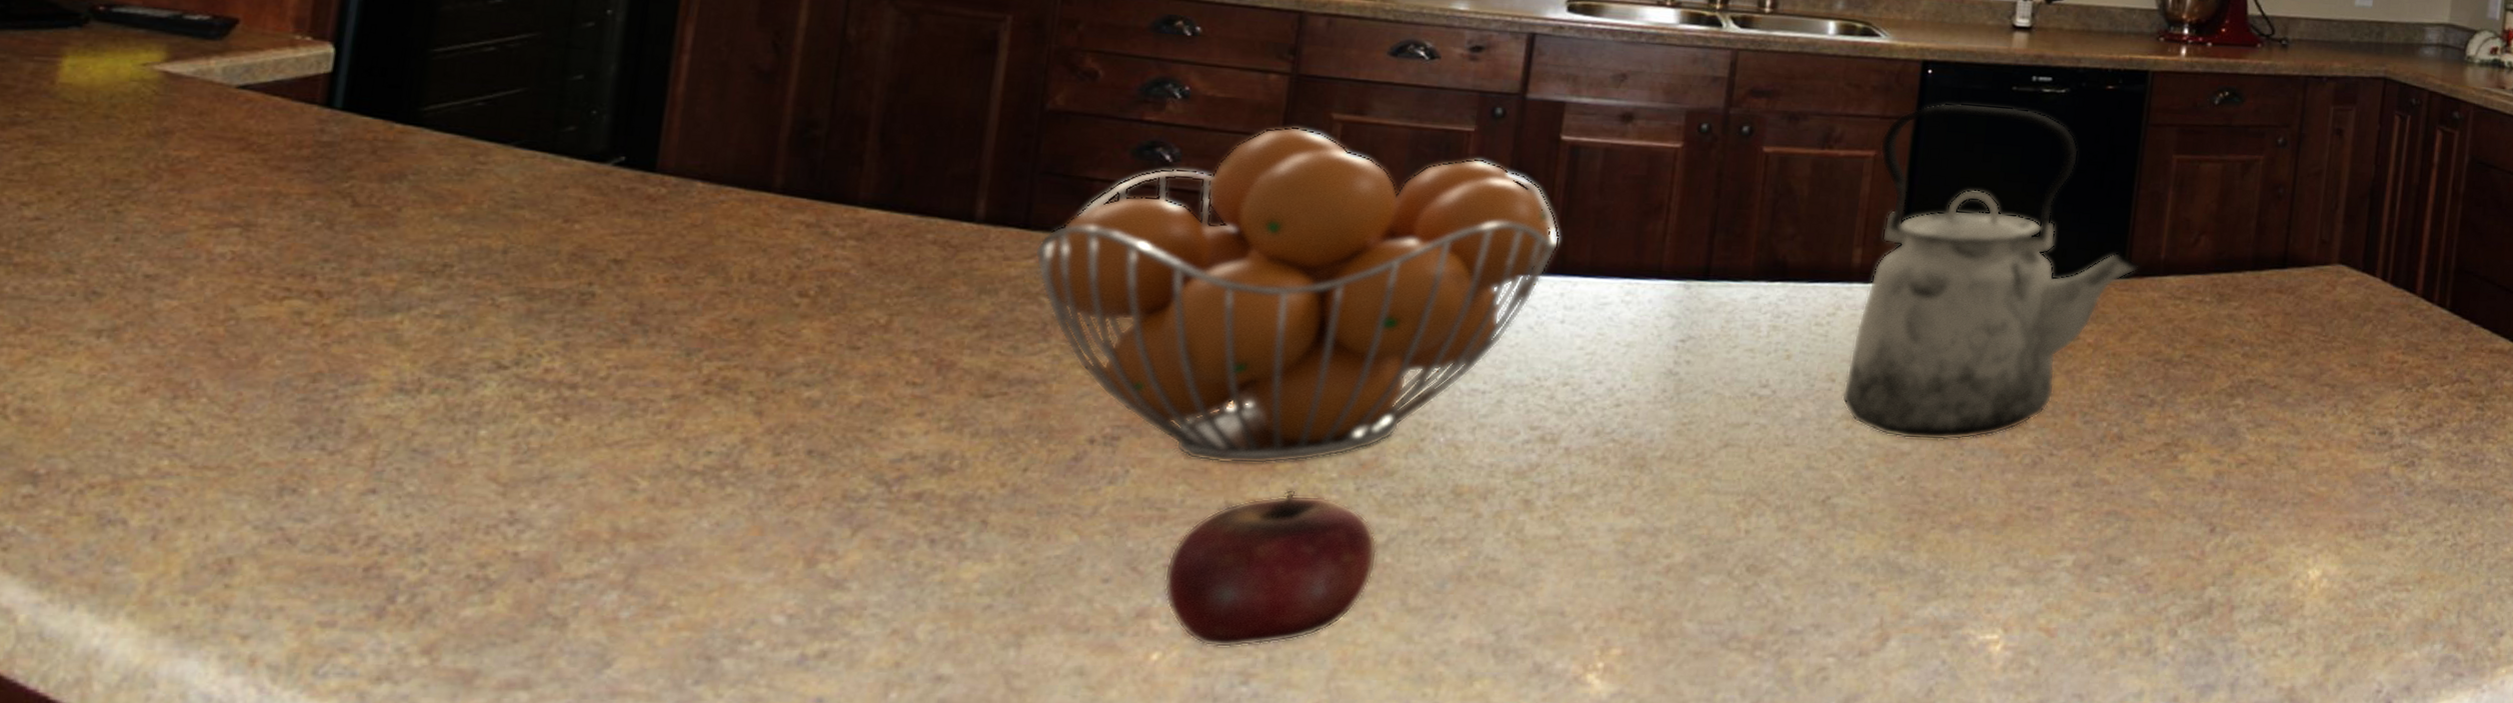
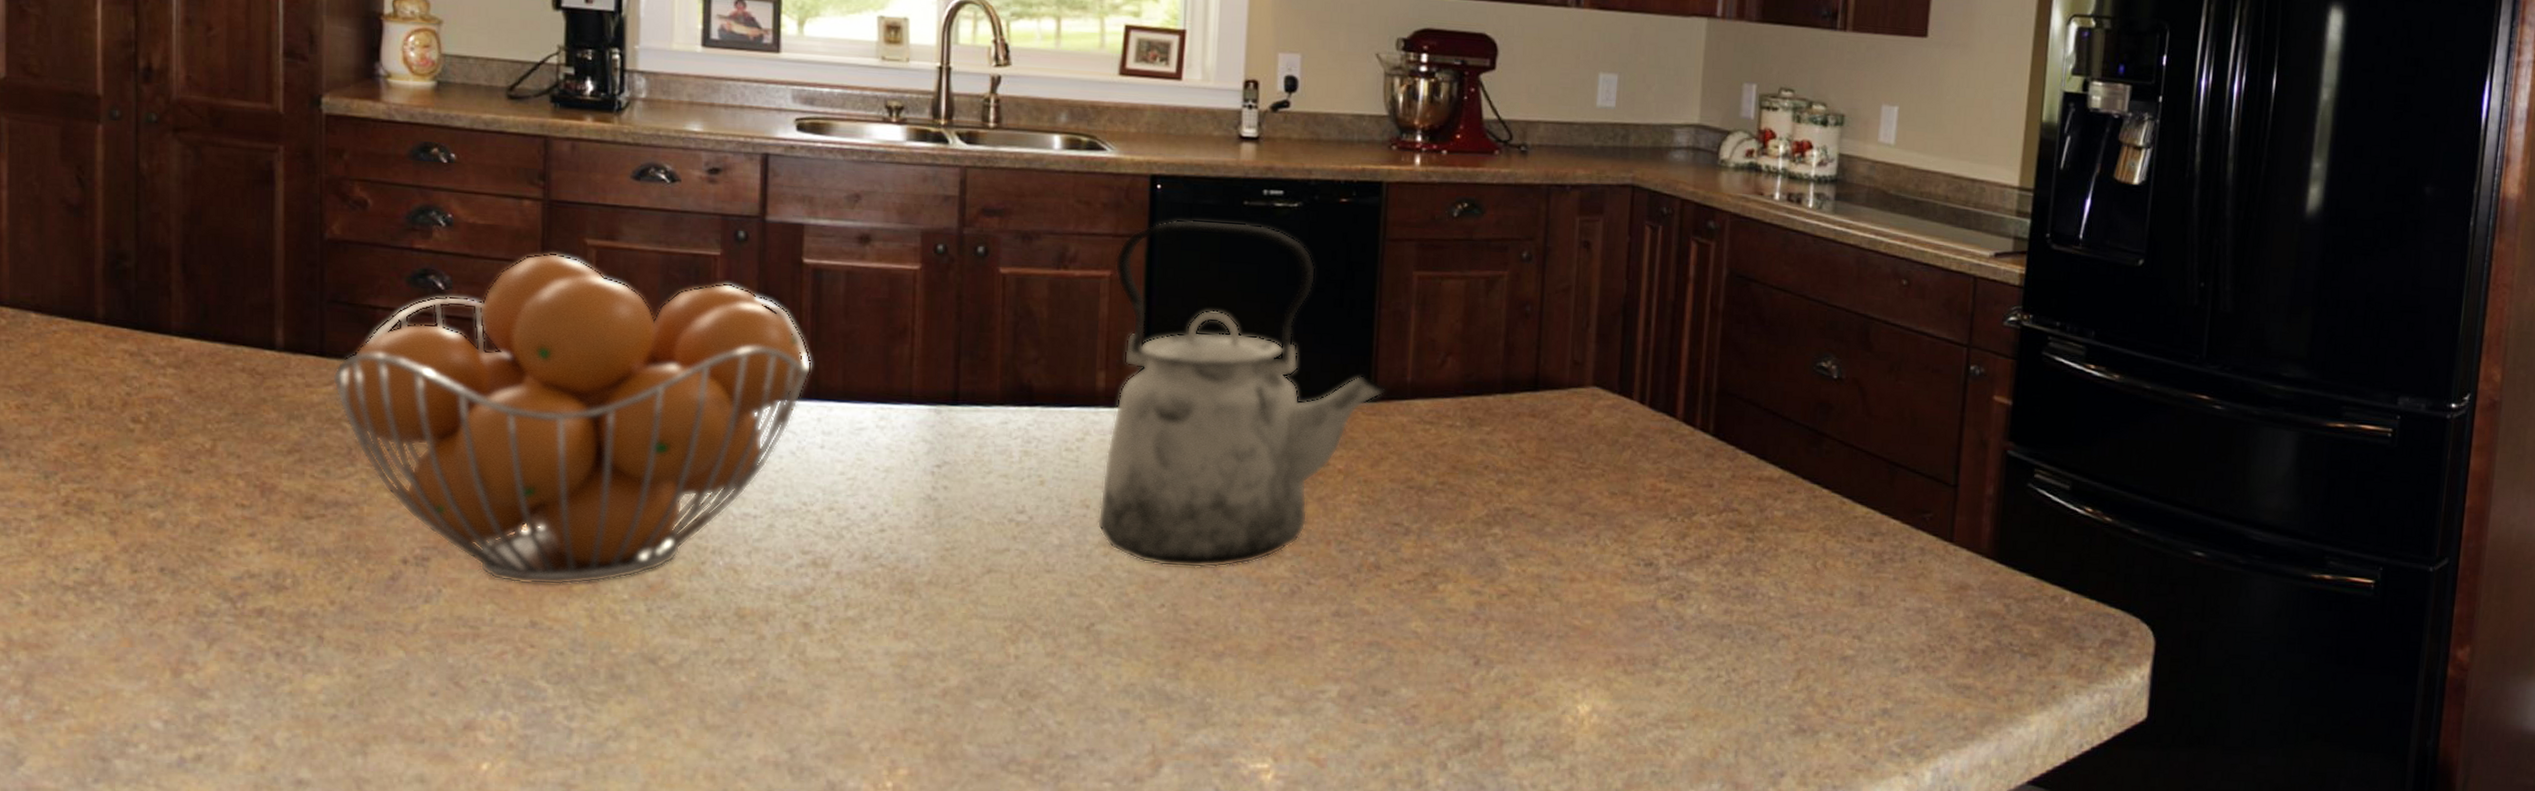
apple: present [1163,489,1378,648] -> none [484,609,673,760]

